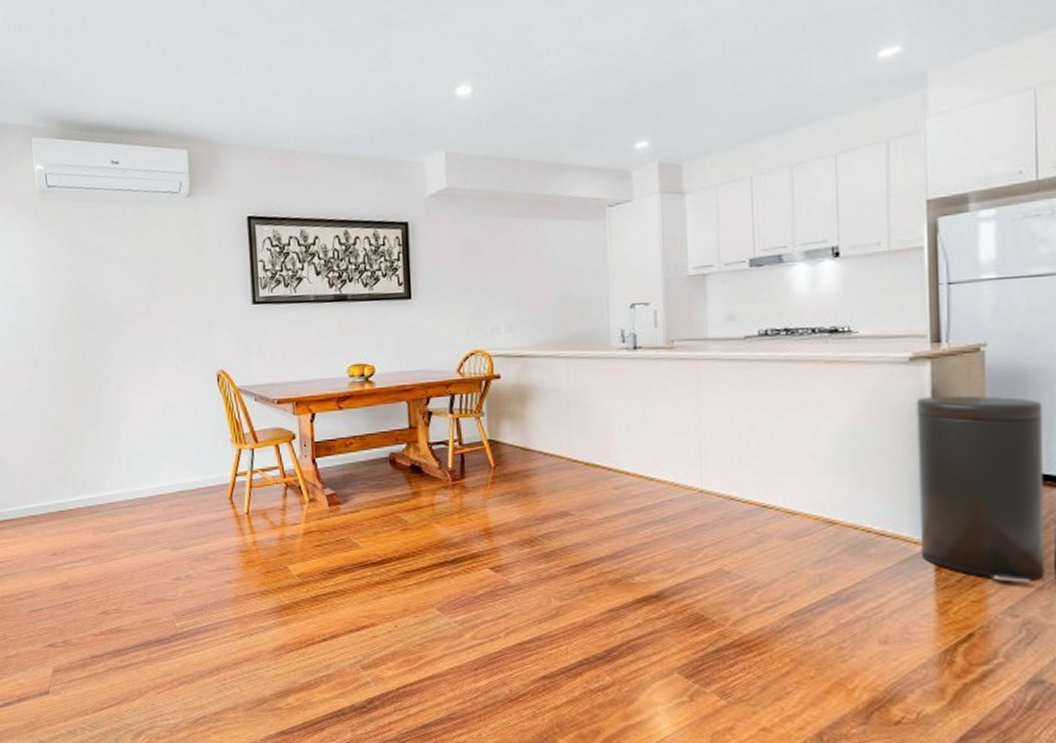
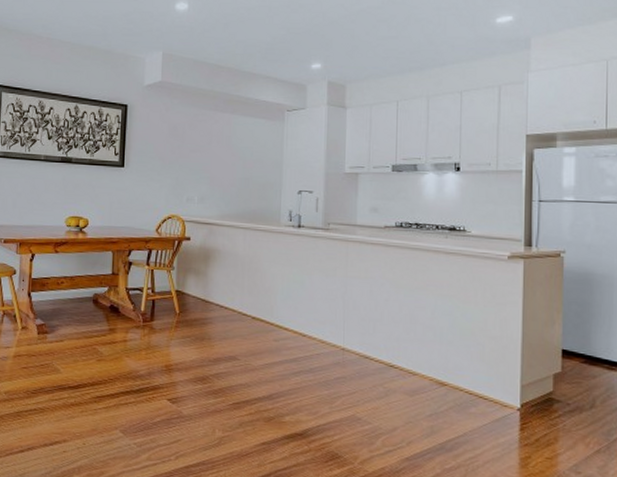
pedal bin: present [916,395,1045,584] -> none [509,288,605,447]

